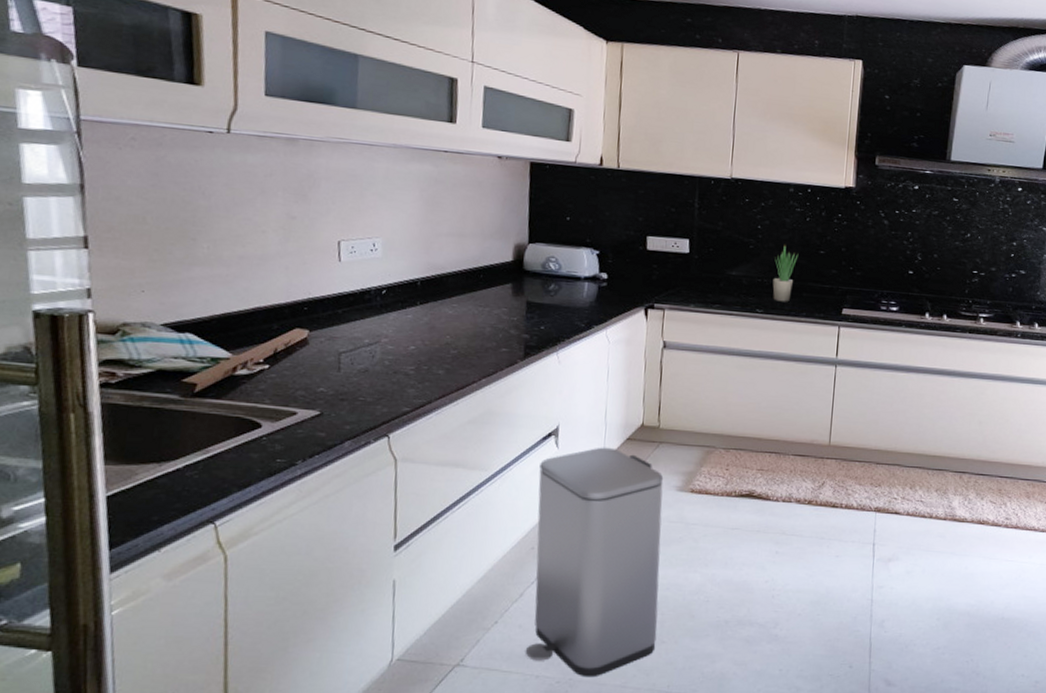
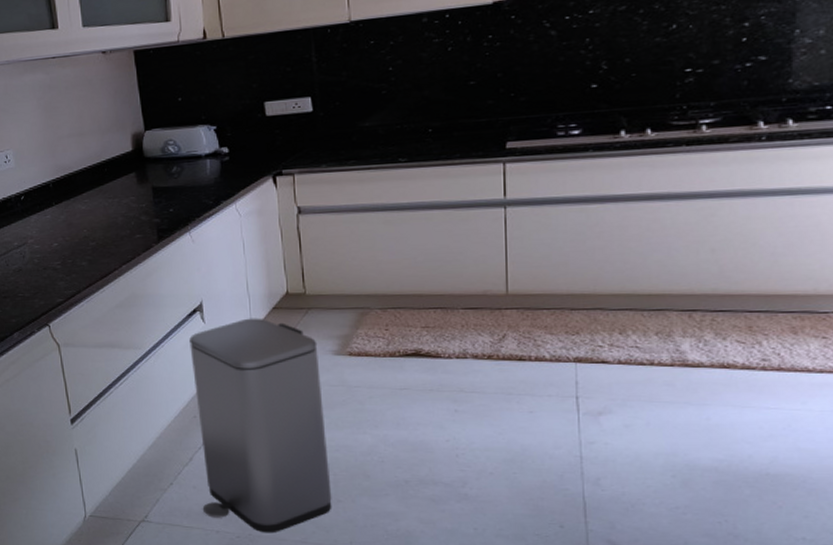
potted plant: present [772,244,799,302] -> none [414,82,443,147]

